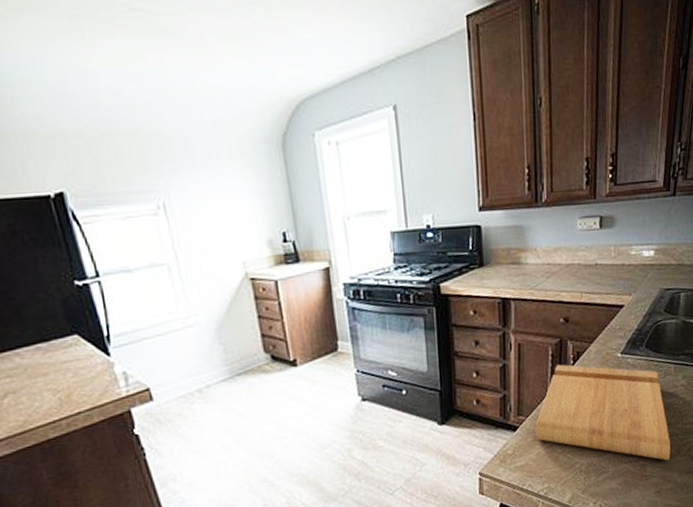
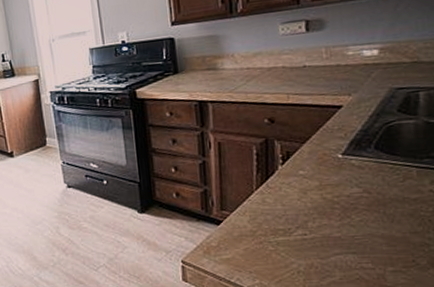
cutting board: present [535,364,671,461] -> none [241,163,420,273]

